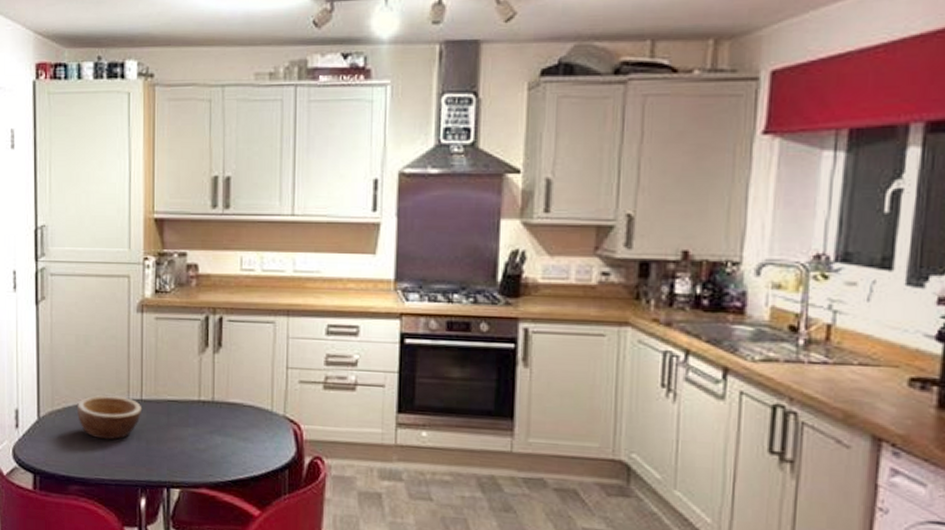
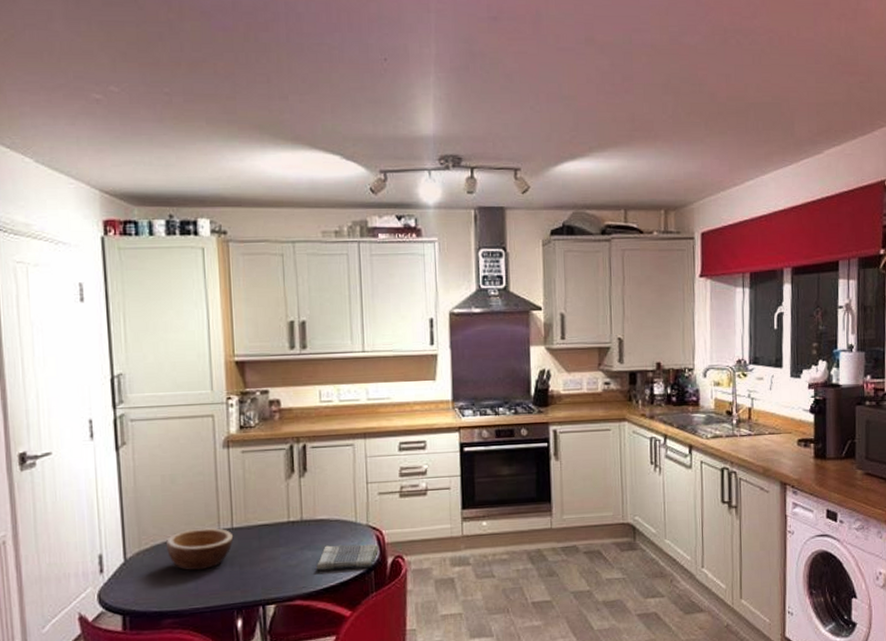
dish towel: none [226,433,296,465] -> present [317,543,379,571]

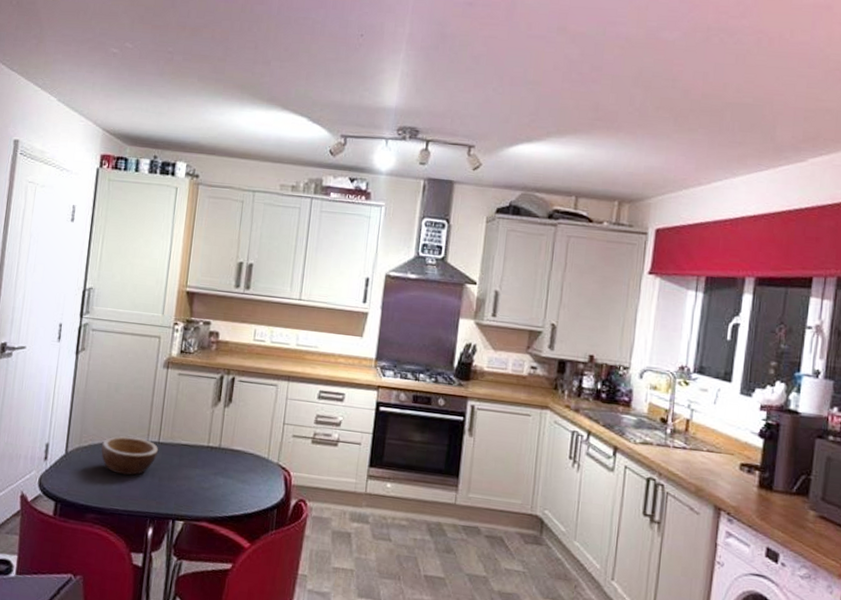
dish towel: present [317,543,379,571] -> none [226,475,285,505]

